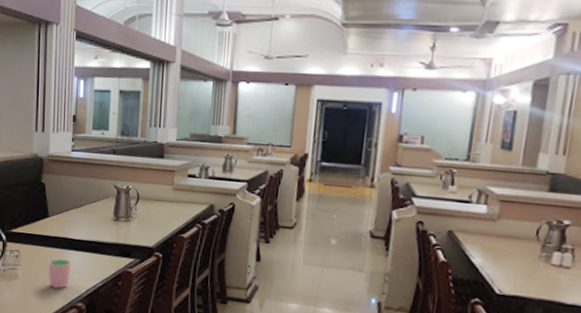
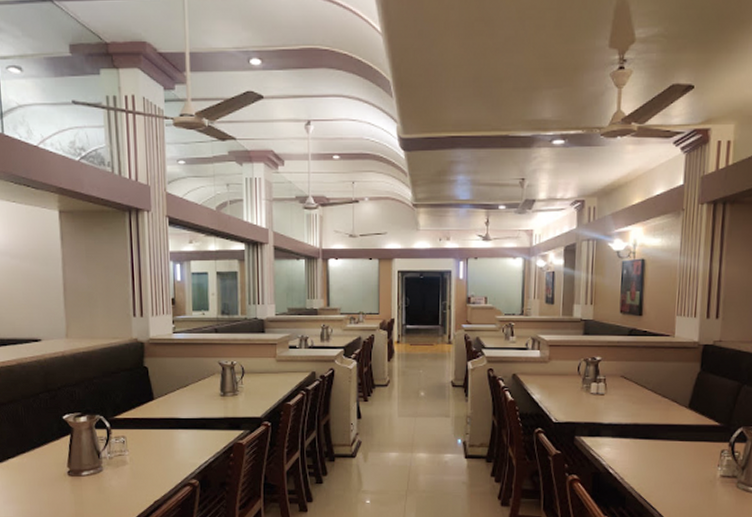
cup: present [48,258,72,289] -> none [157,439,182,469]

